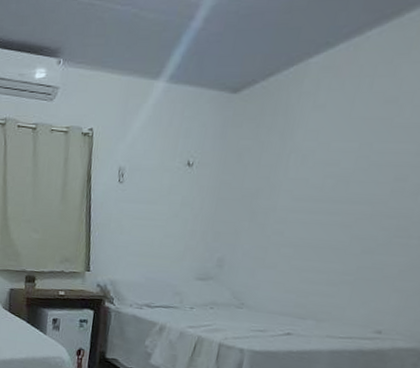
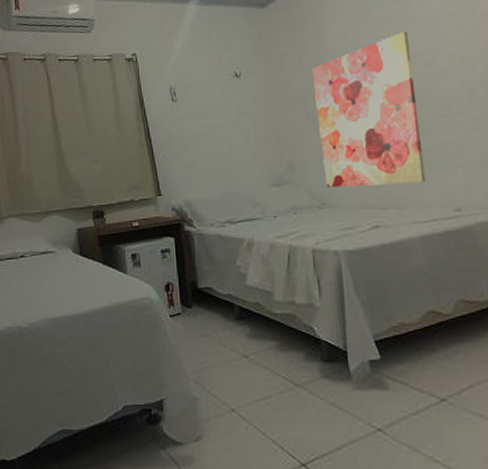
wall art: none [250,138,389,301] -> present [312,31,426,188]

